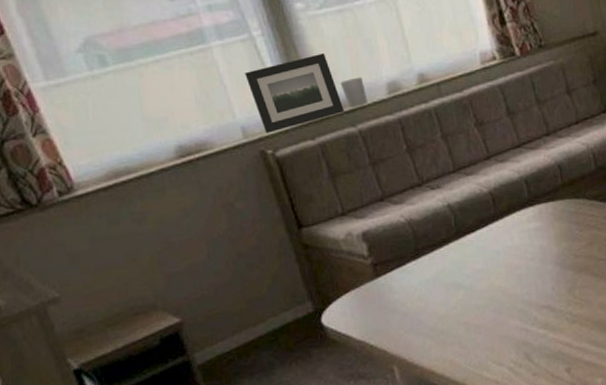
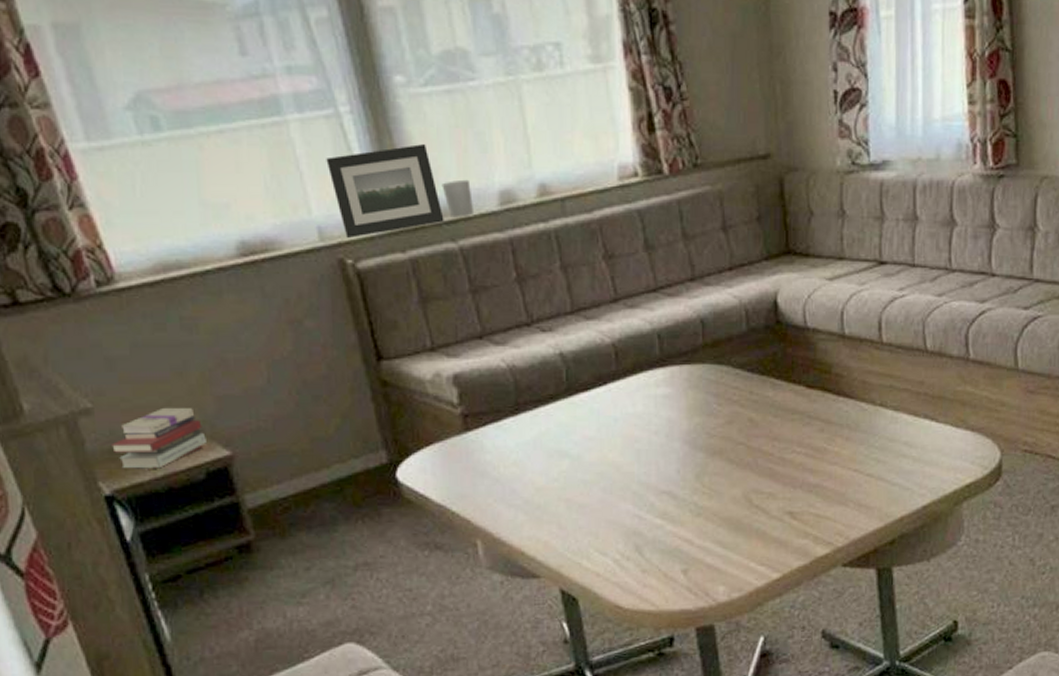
books: none [77,286,159,344] -> present [112,407,206,469]

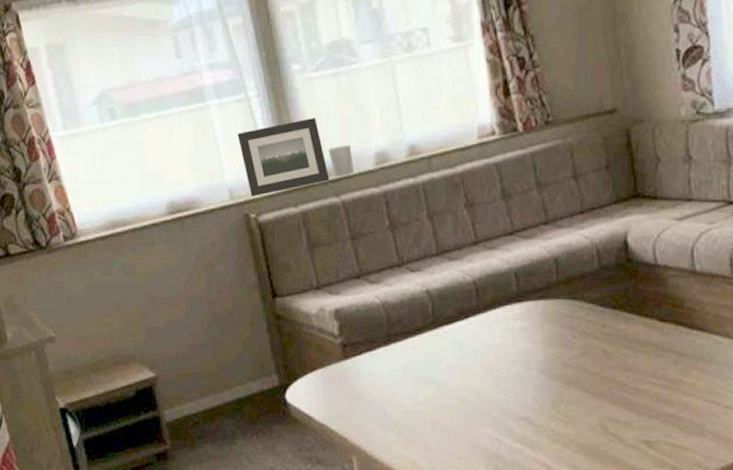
books: present [112,407,206,469] -> none [67,336,137,387]

